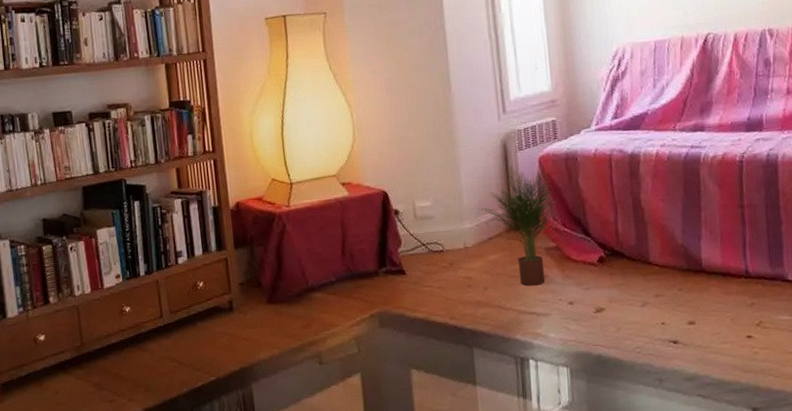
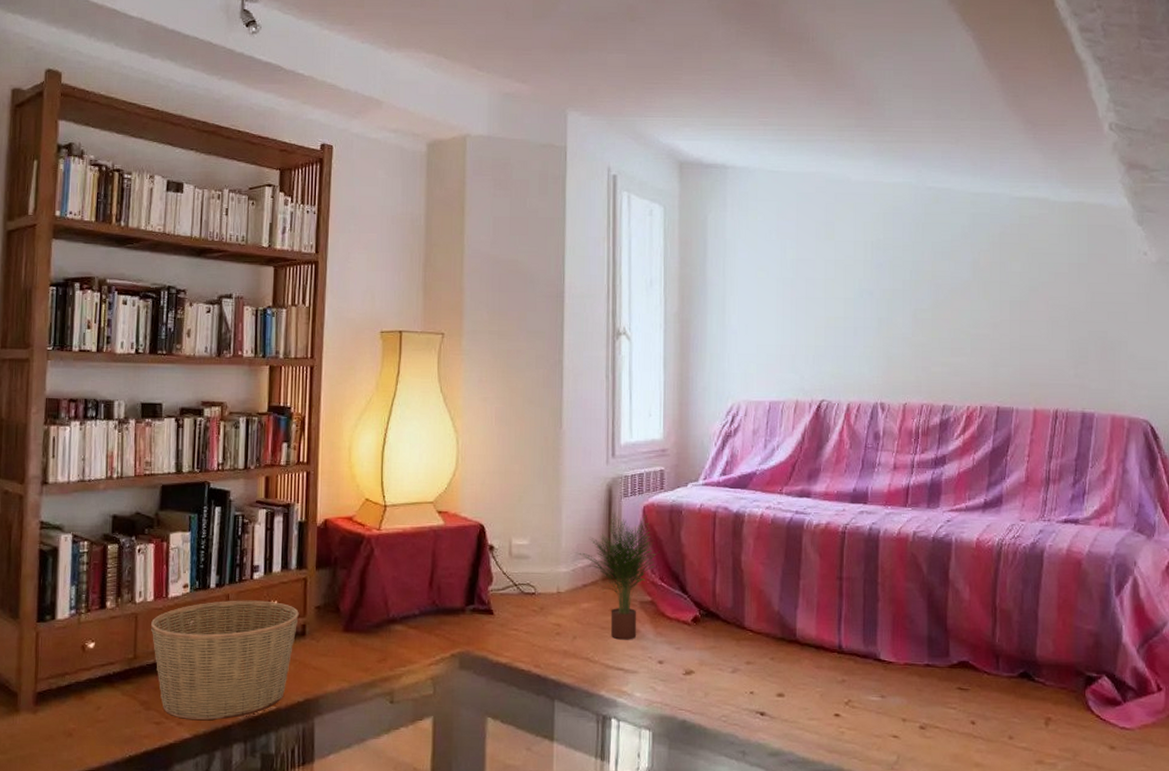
basket: none [92,282,225,396] -> present [151,600,299,721]

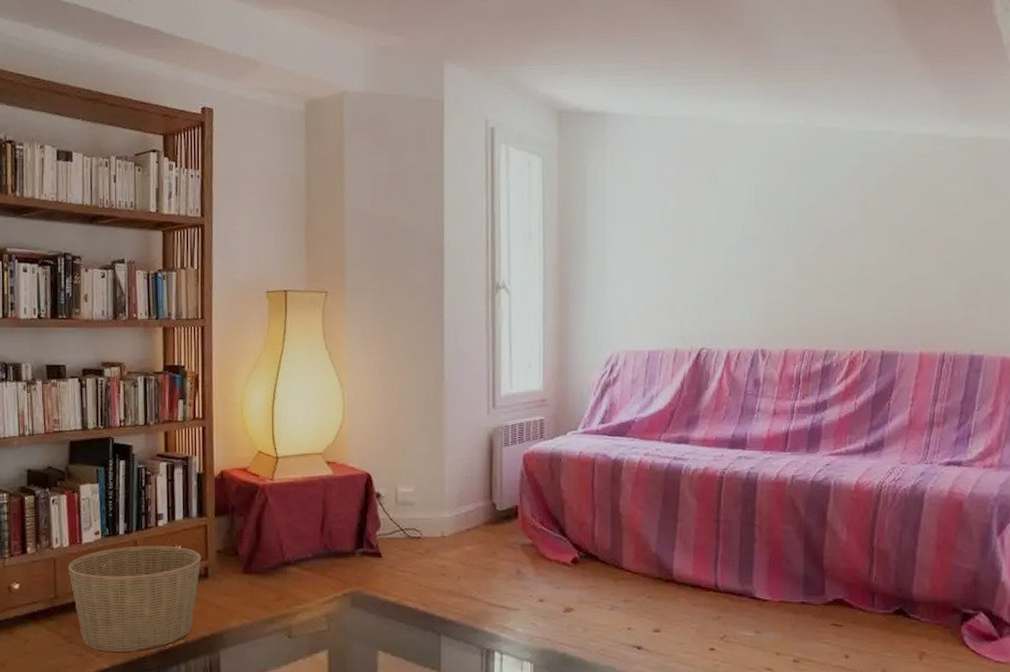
potted plant: present [575,513,660,640] -> none [458,461,540,580]

